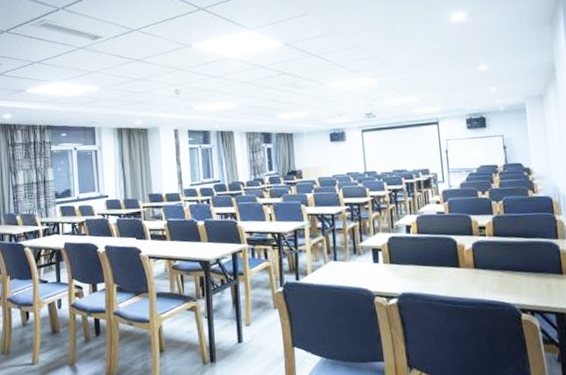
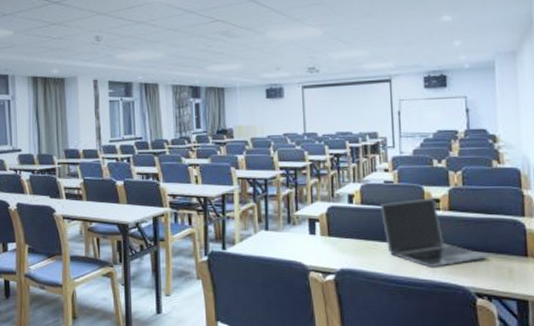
laptop: none [434,225,529,289] -> present [380,197,488,268]

